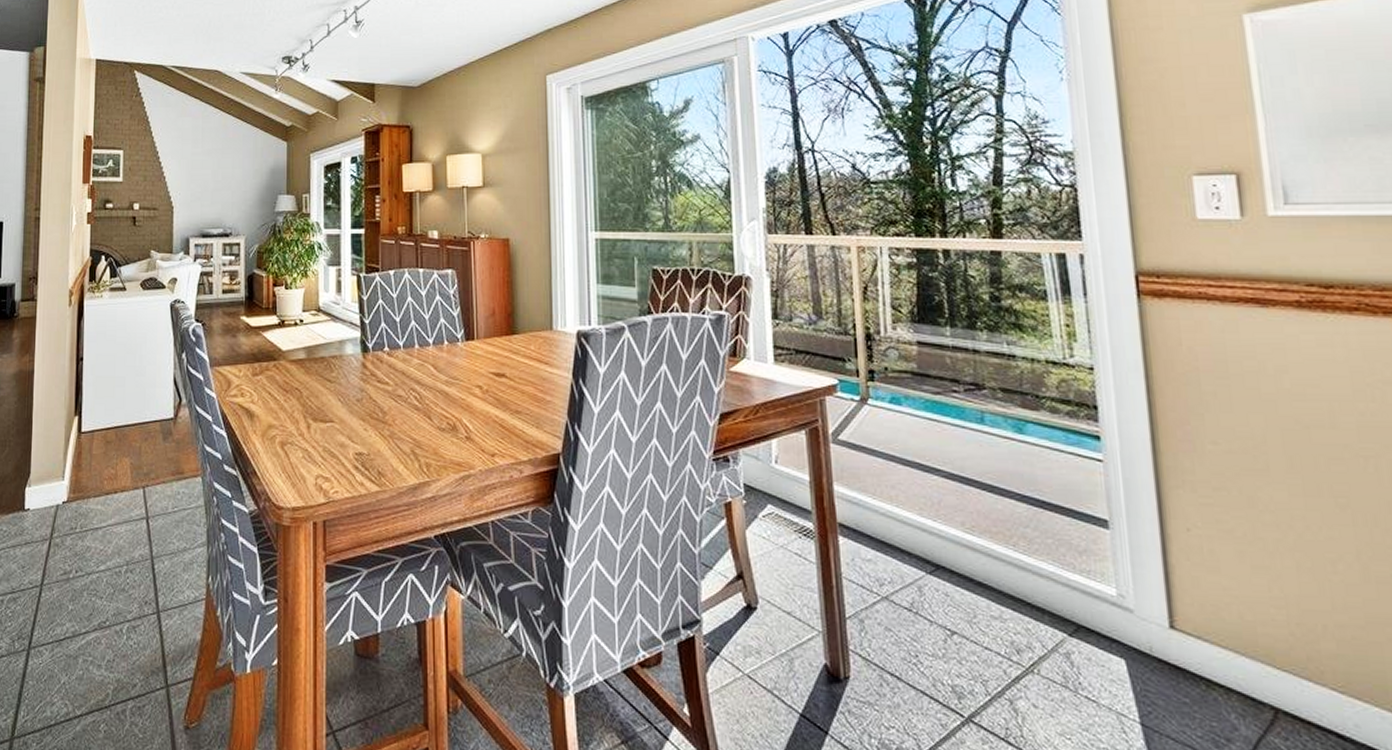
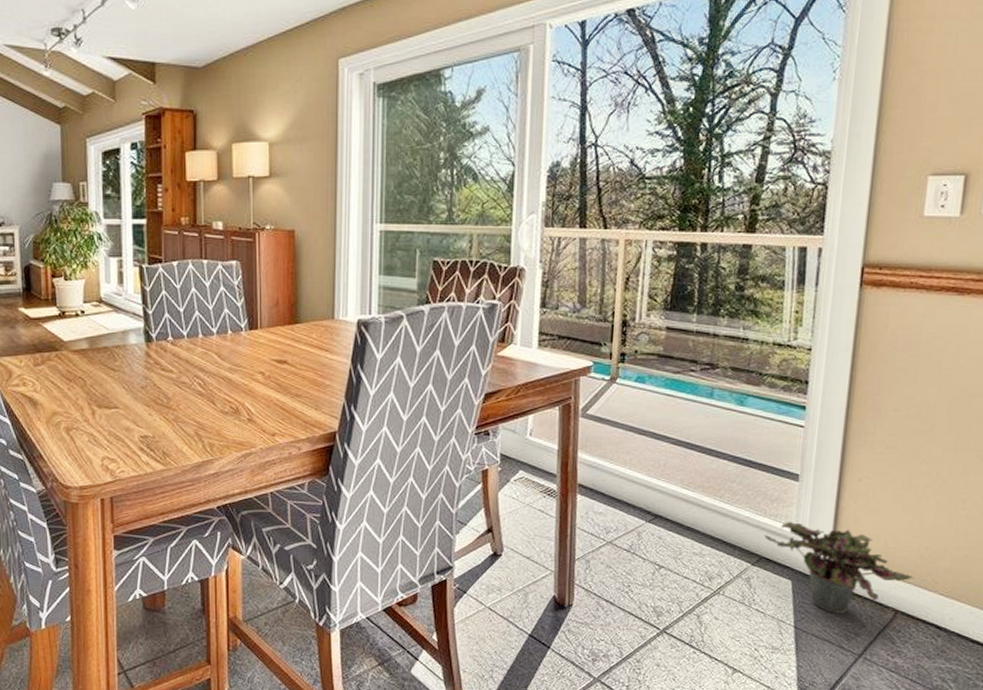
potted plant: none [1078,580,1290,709] -> present [764,521,914,614]

